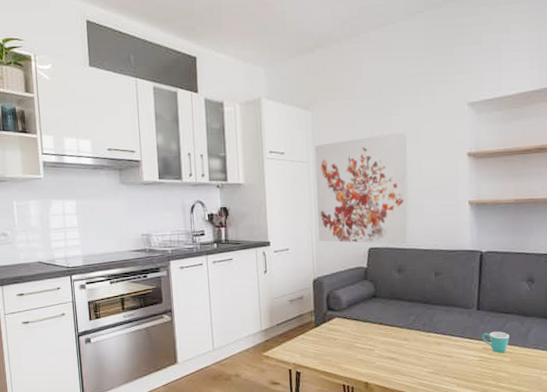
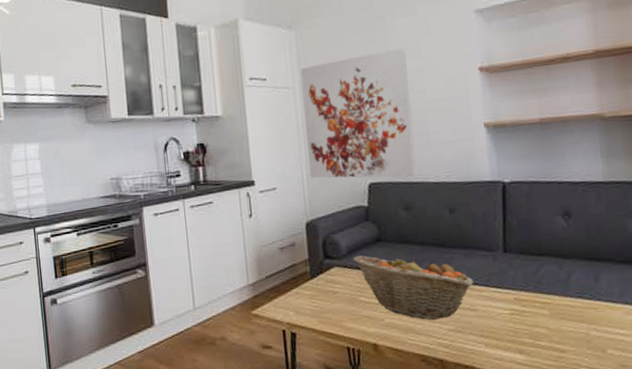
fruit basket: none [352,309,452,364] -> present [353,255,474,320]
mug: present [481,332,509,354] -> none [511,278,546,305]

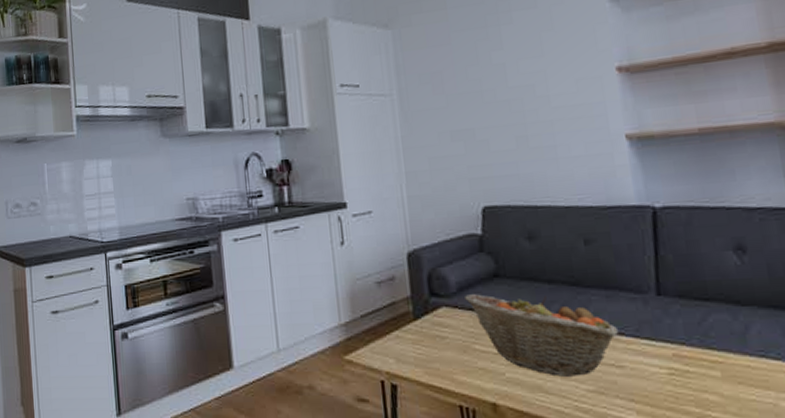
wall art: present [300,48,417,178] -> none [398,46,542,201]

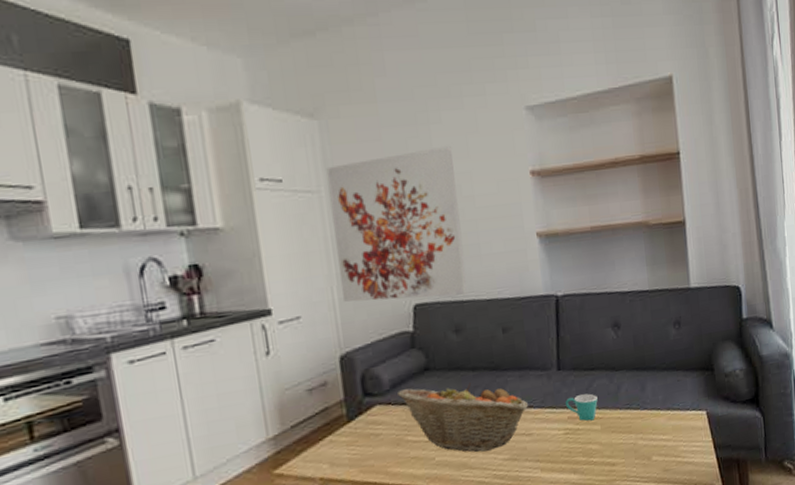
wall art: none [398,46,542,201] -> present [326,146,467,302]
mug: none [668,329,716,364] -> present [565,393,598,421]

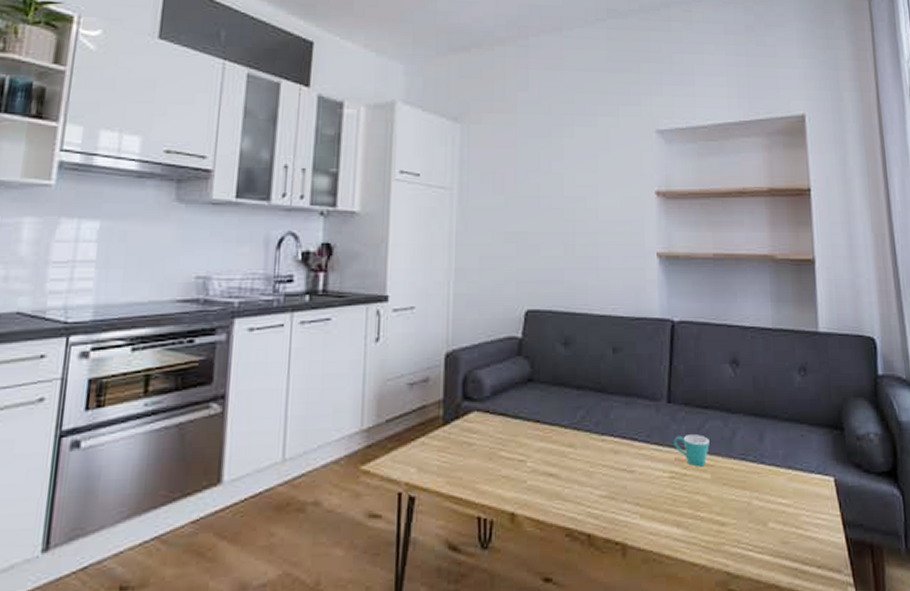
wall art: present [326,146,467,302] -> none [458,159,582,308]
fruit basket: present [398,382,529,452] -> none [498,399,633,483]

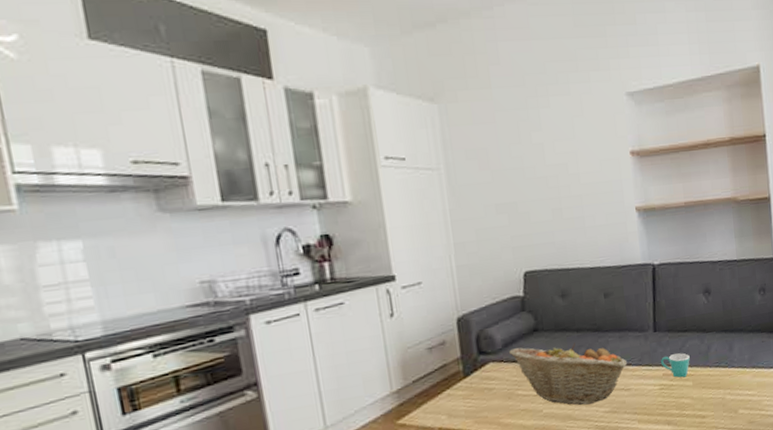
fruit basket: none [498,399,633,483] -> present [509,342,628,405]

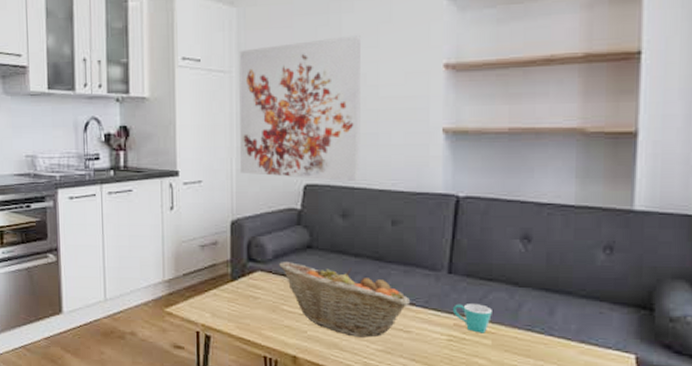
wall art: none [445,129,573,269] -> present [239,35,360,183]

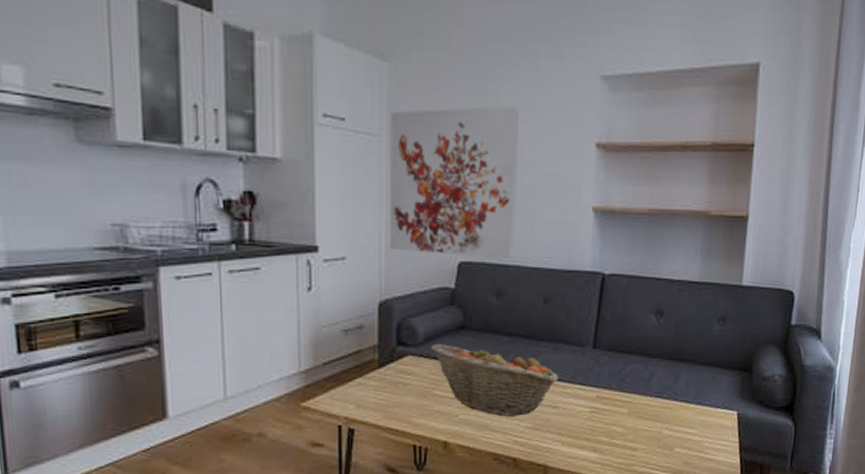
mug: present [452,303,492,334] -> none [595,376,629,403]

